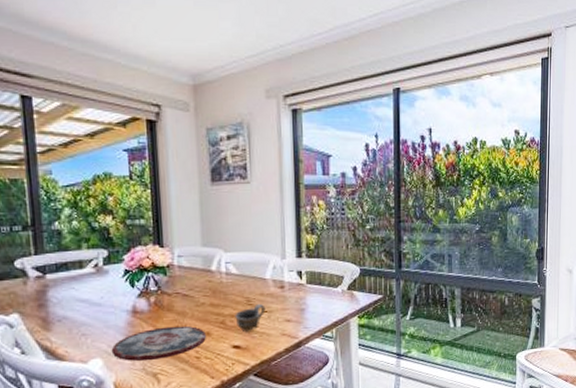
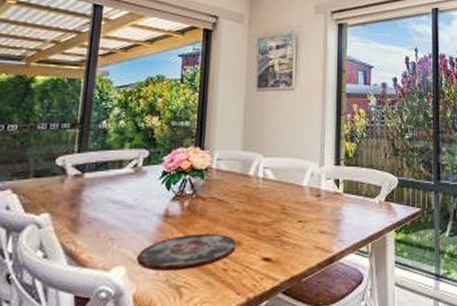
cup: present [235,303,266,333] -> none [268,212,300,244]

